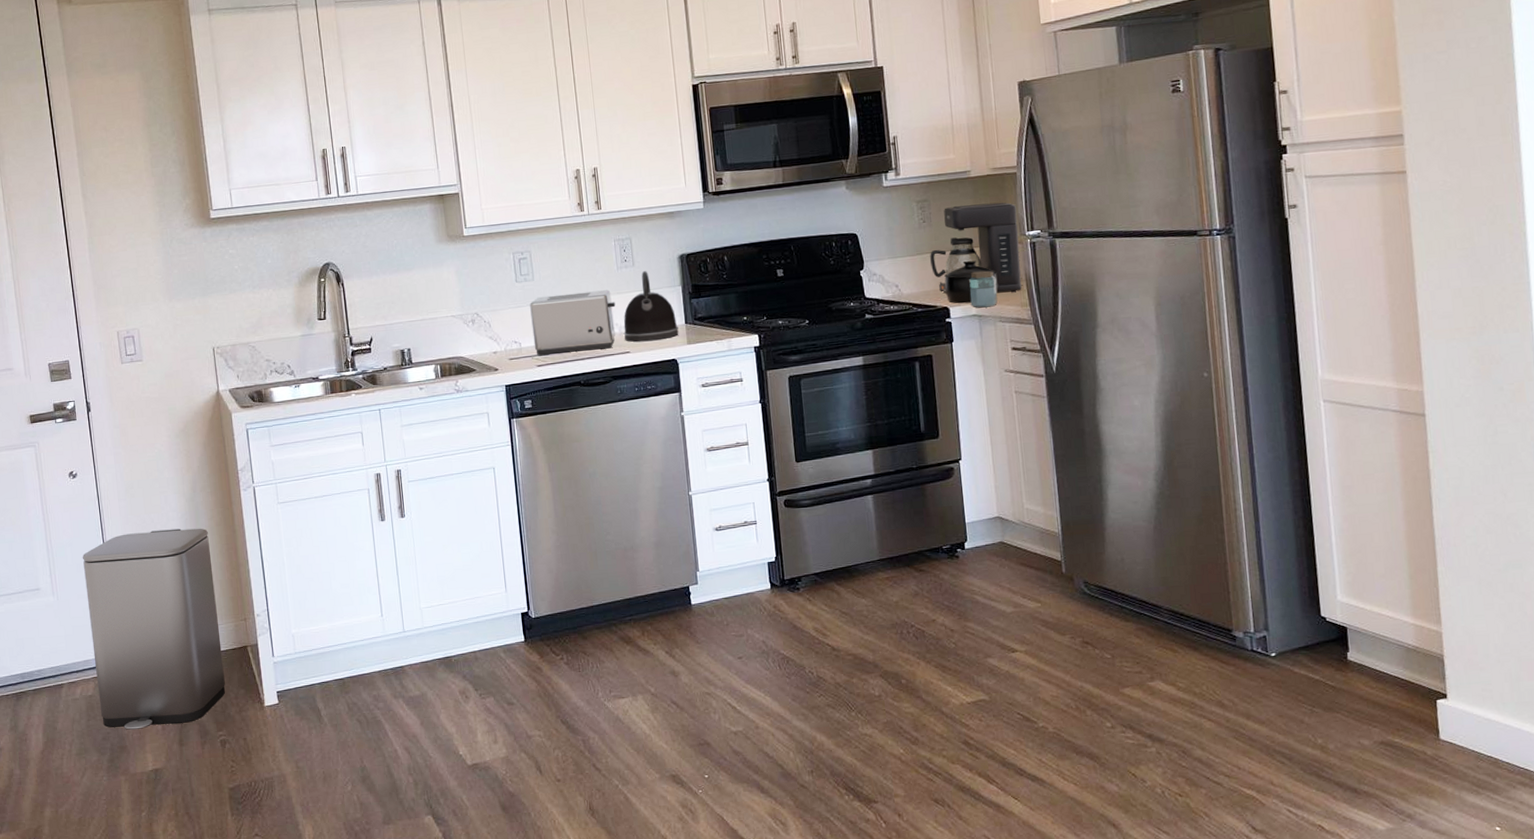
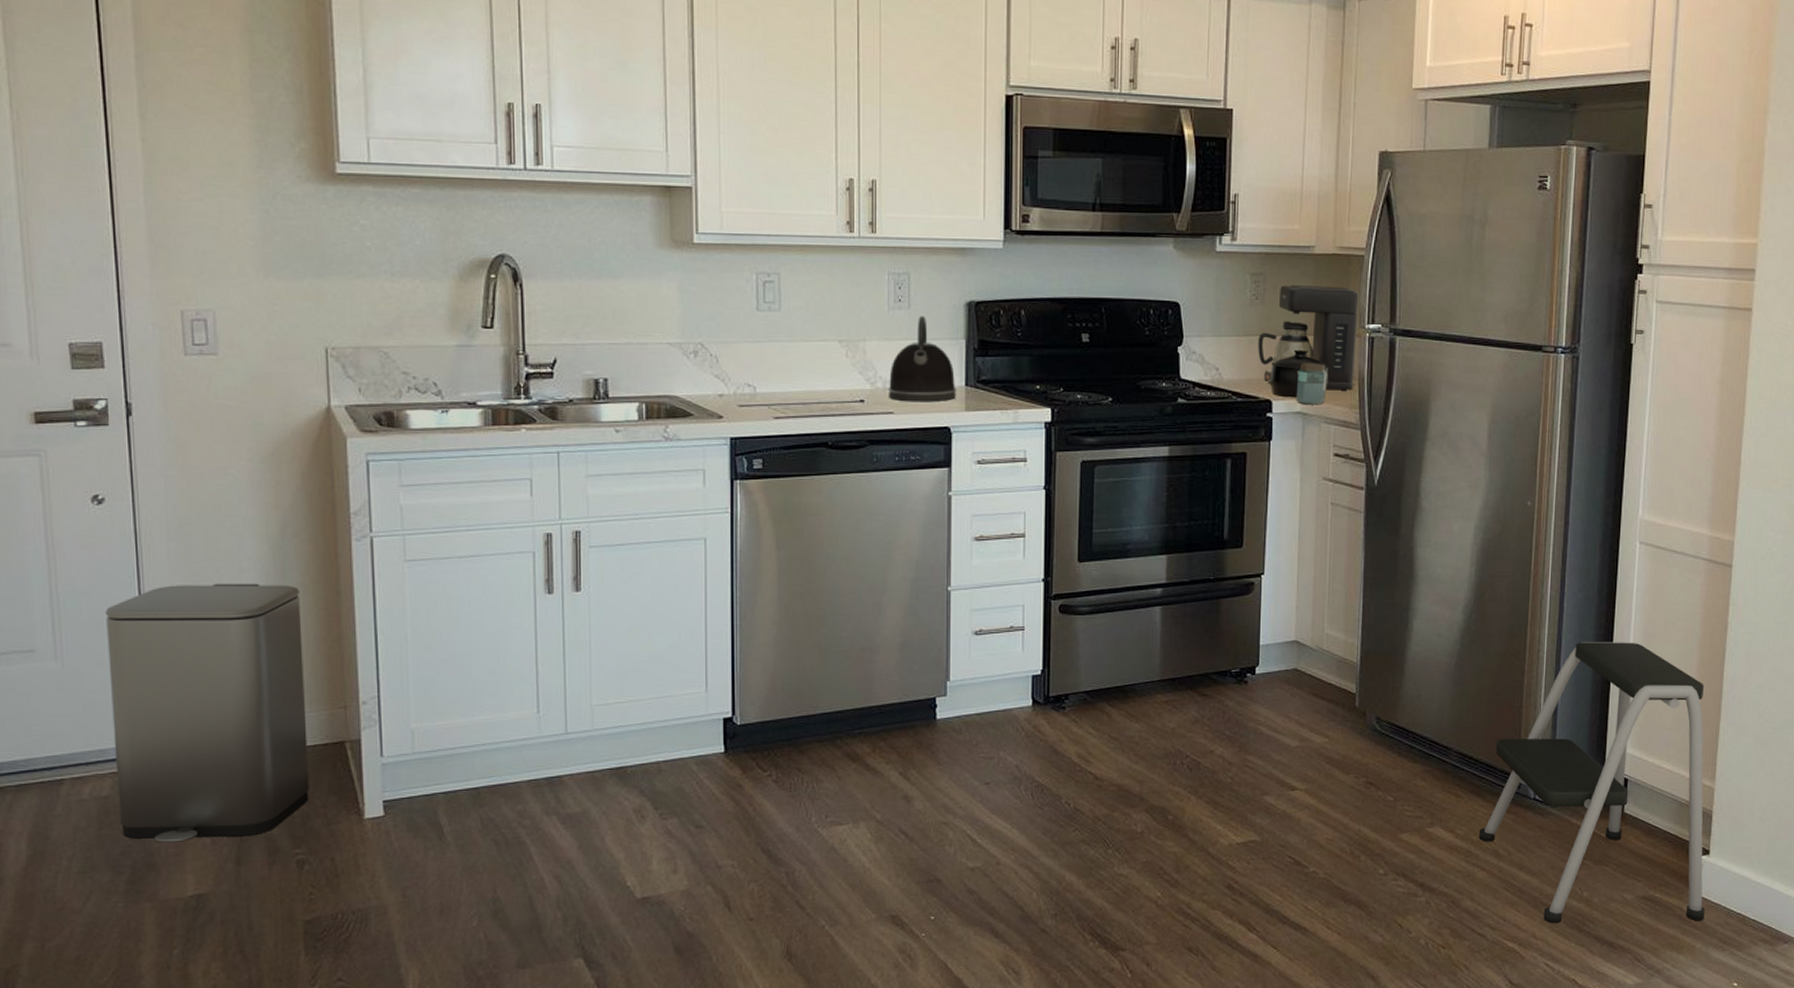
toaster: present [530,290,616,356] -> none [772,332,882,406]
step stool: none [1200,495,1452,771] -> present [1478,642,1705,924]

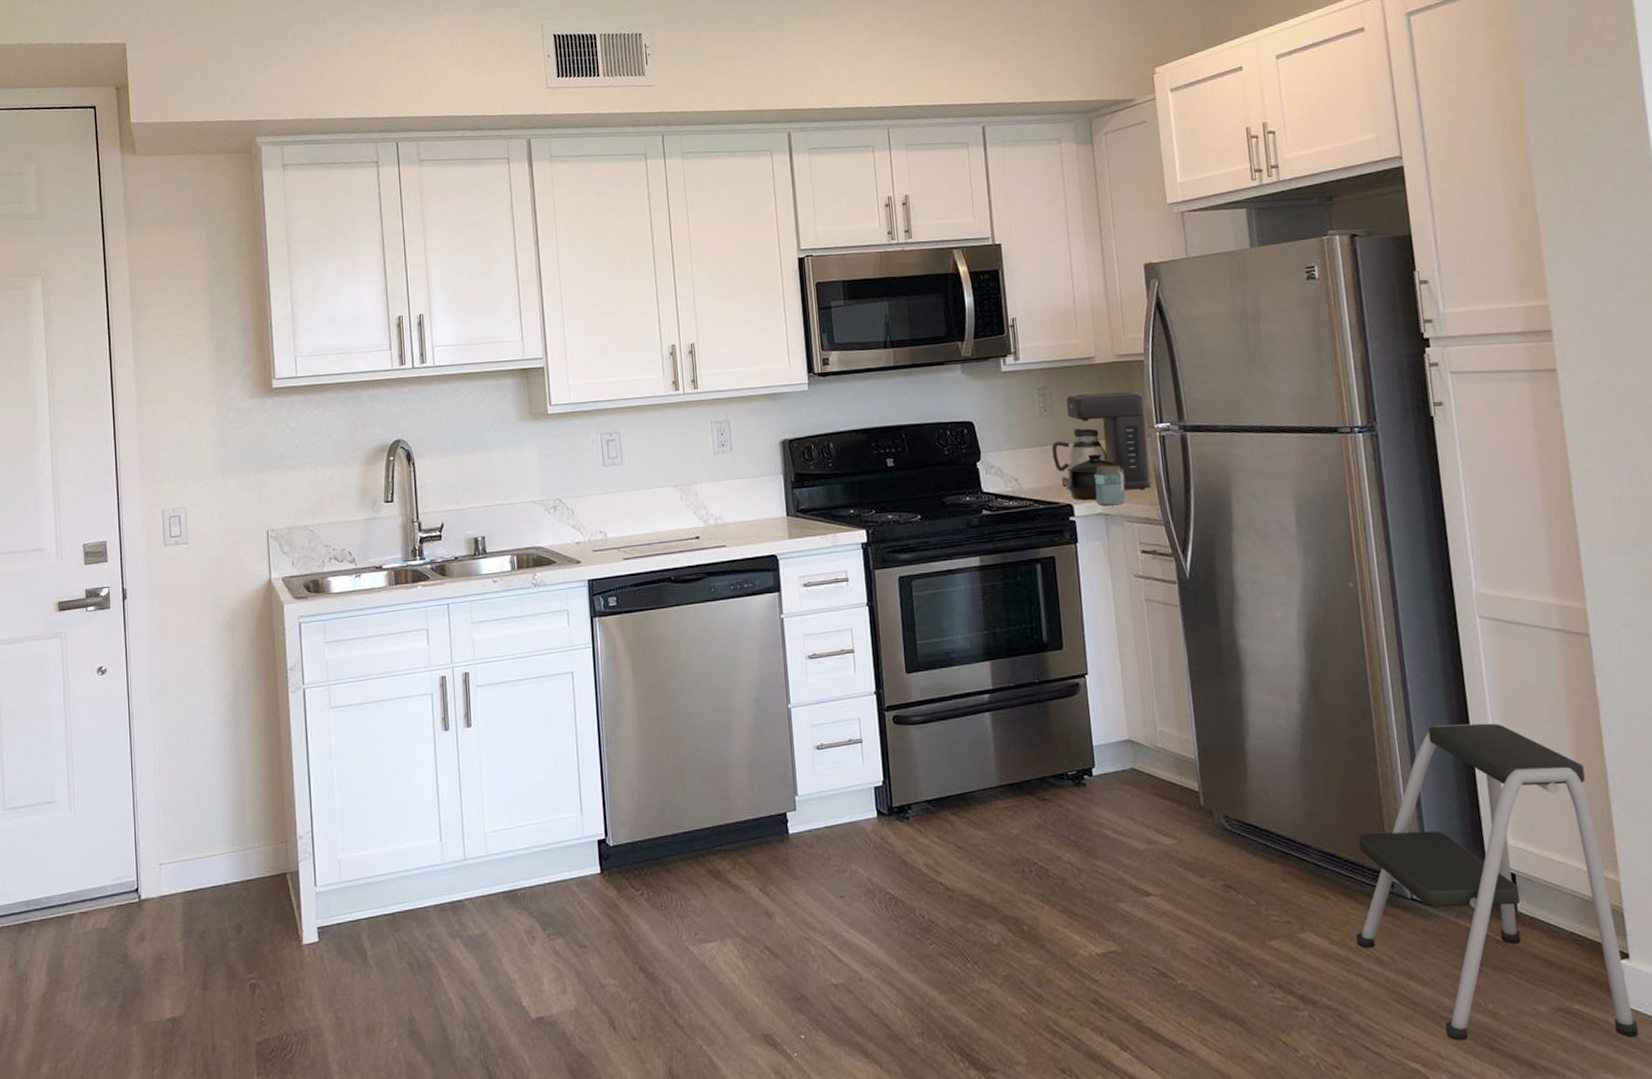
pedal bin: present [104,583,309,844] -> none [105,734,259,971]
kettle: present [887,316,956,402] -> none [719,457,780,535]

